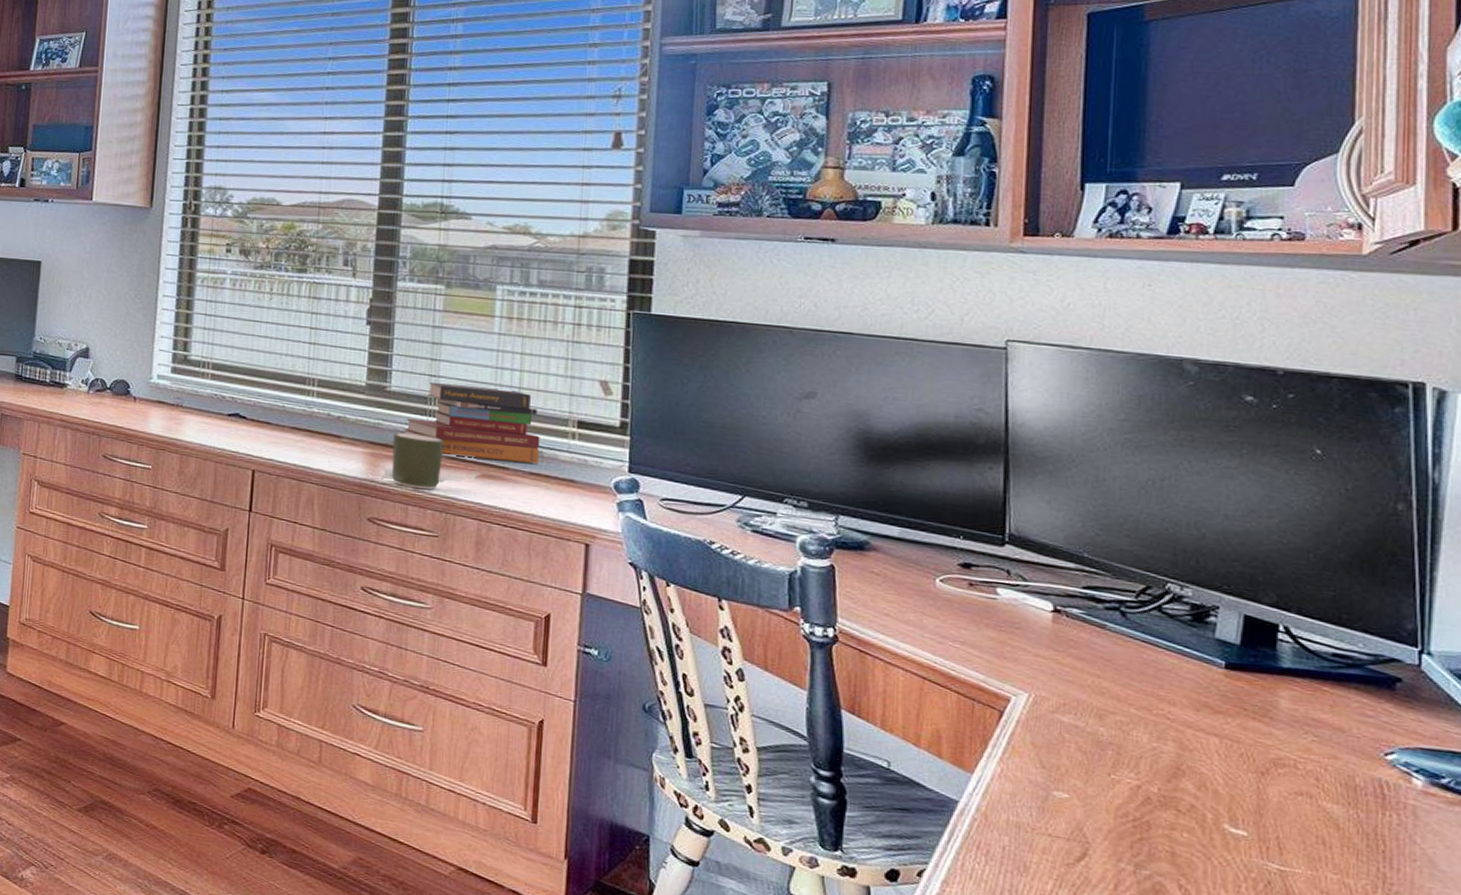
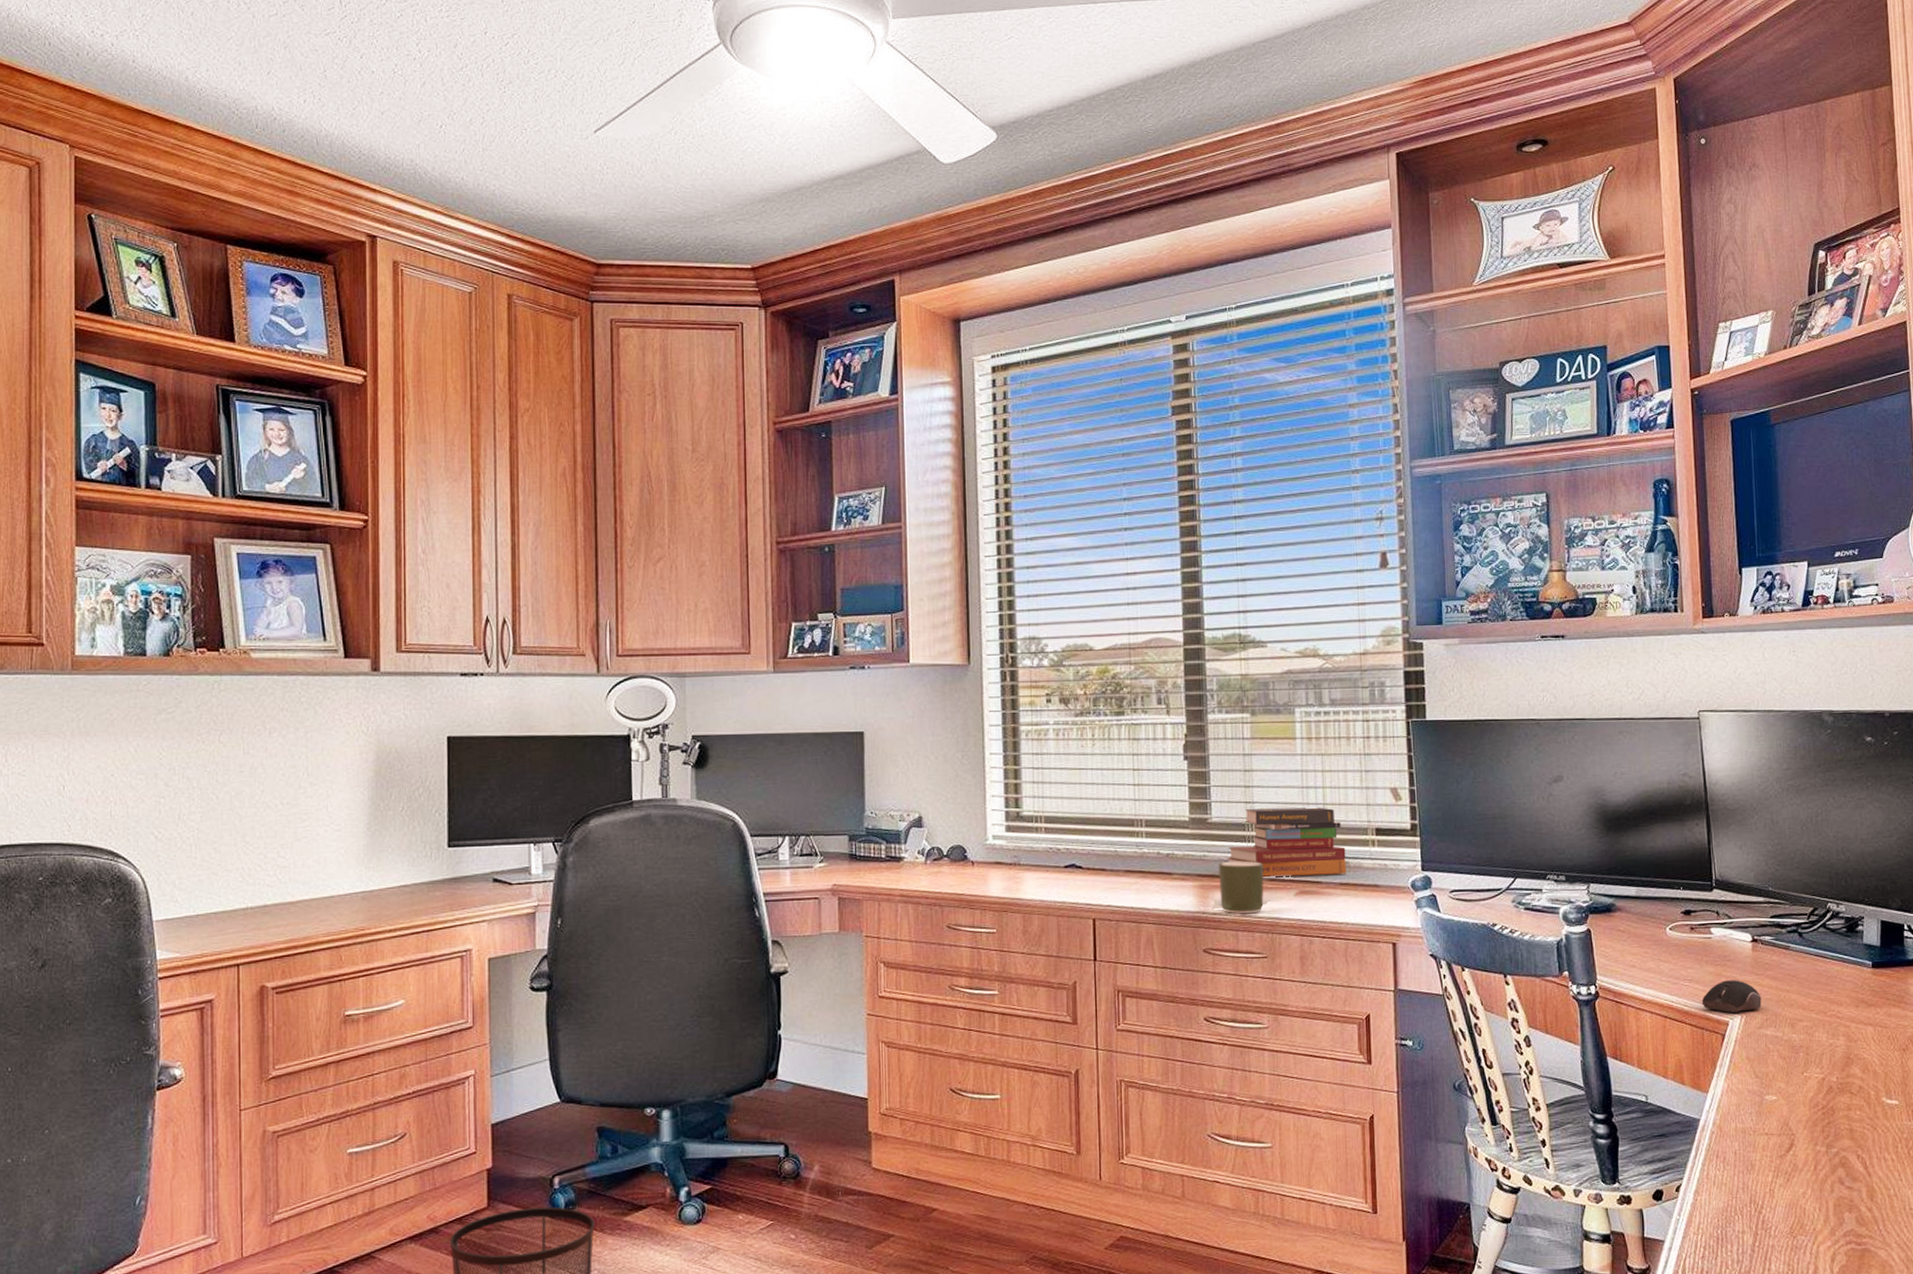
computer mouse: none [975,650,1060,691] -> present [1701,980,1762,1013]

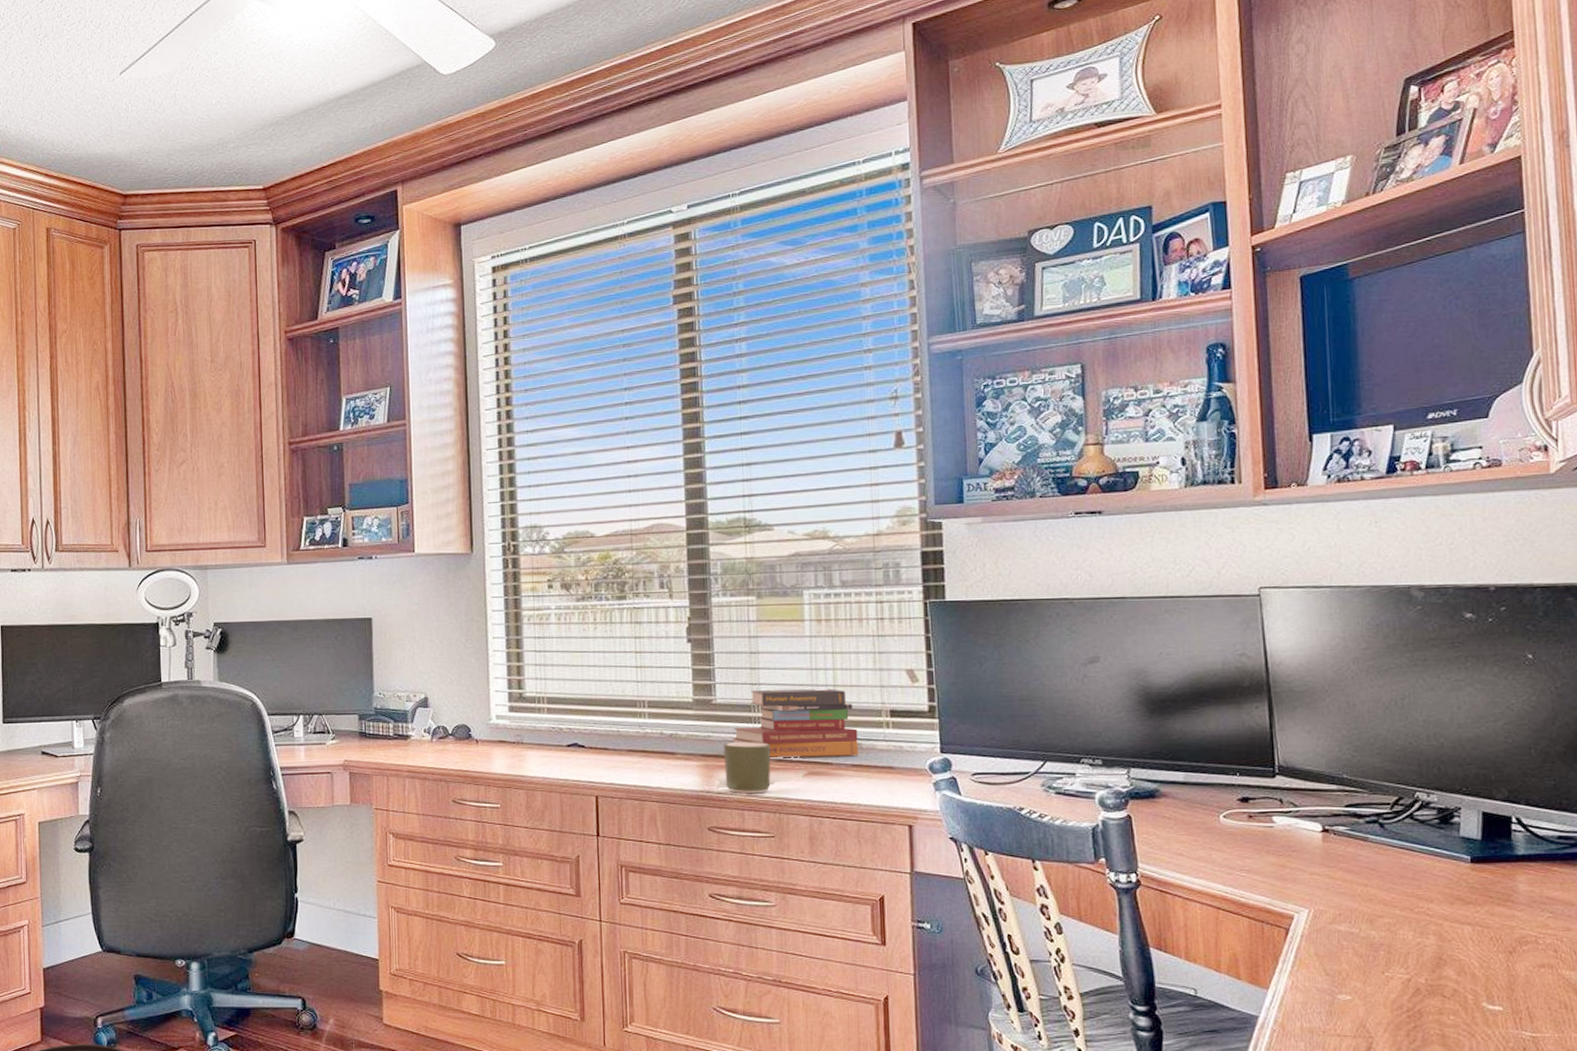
computer mouse: present [1701,980,1762,1013] -> none [1261,872,1334,906]

